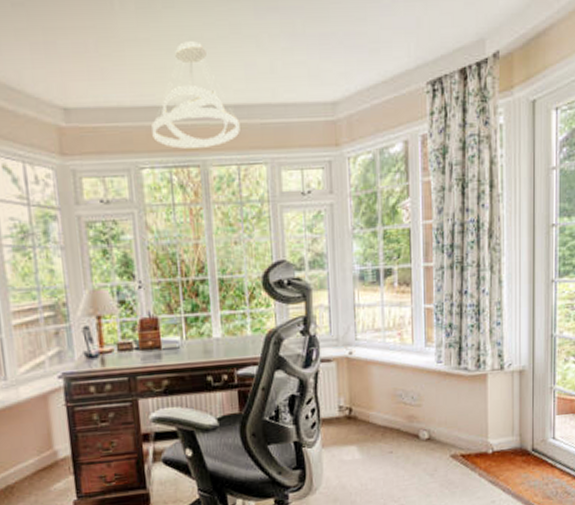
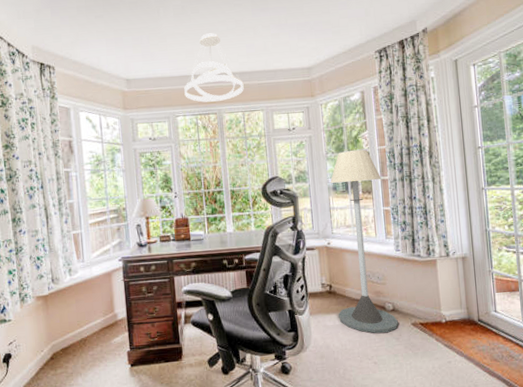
floor lamp: none [357,225,434,469] -> present [330,150,398,333]

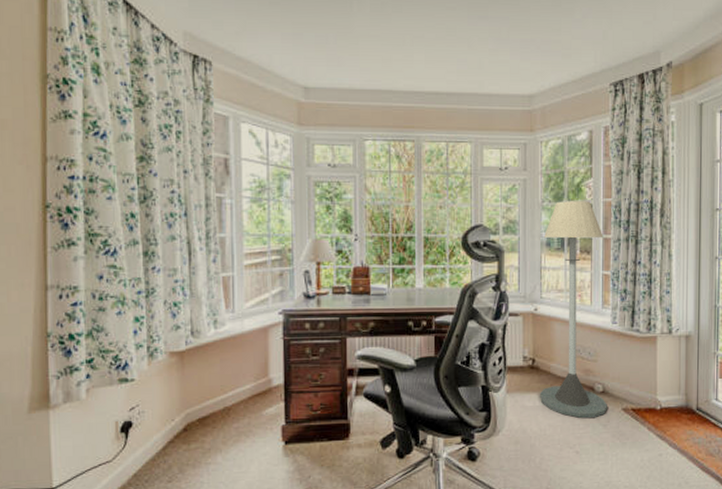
pendant light: present [184,33,244,102] -> none [376,40,450,126]

